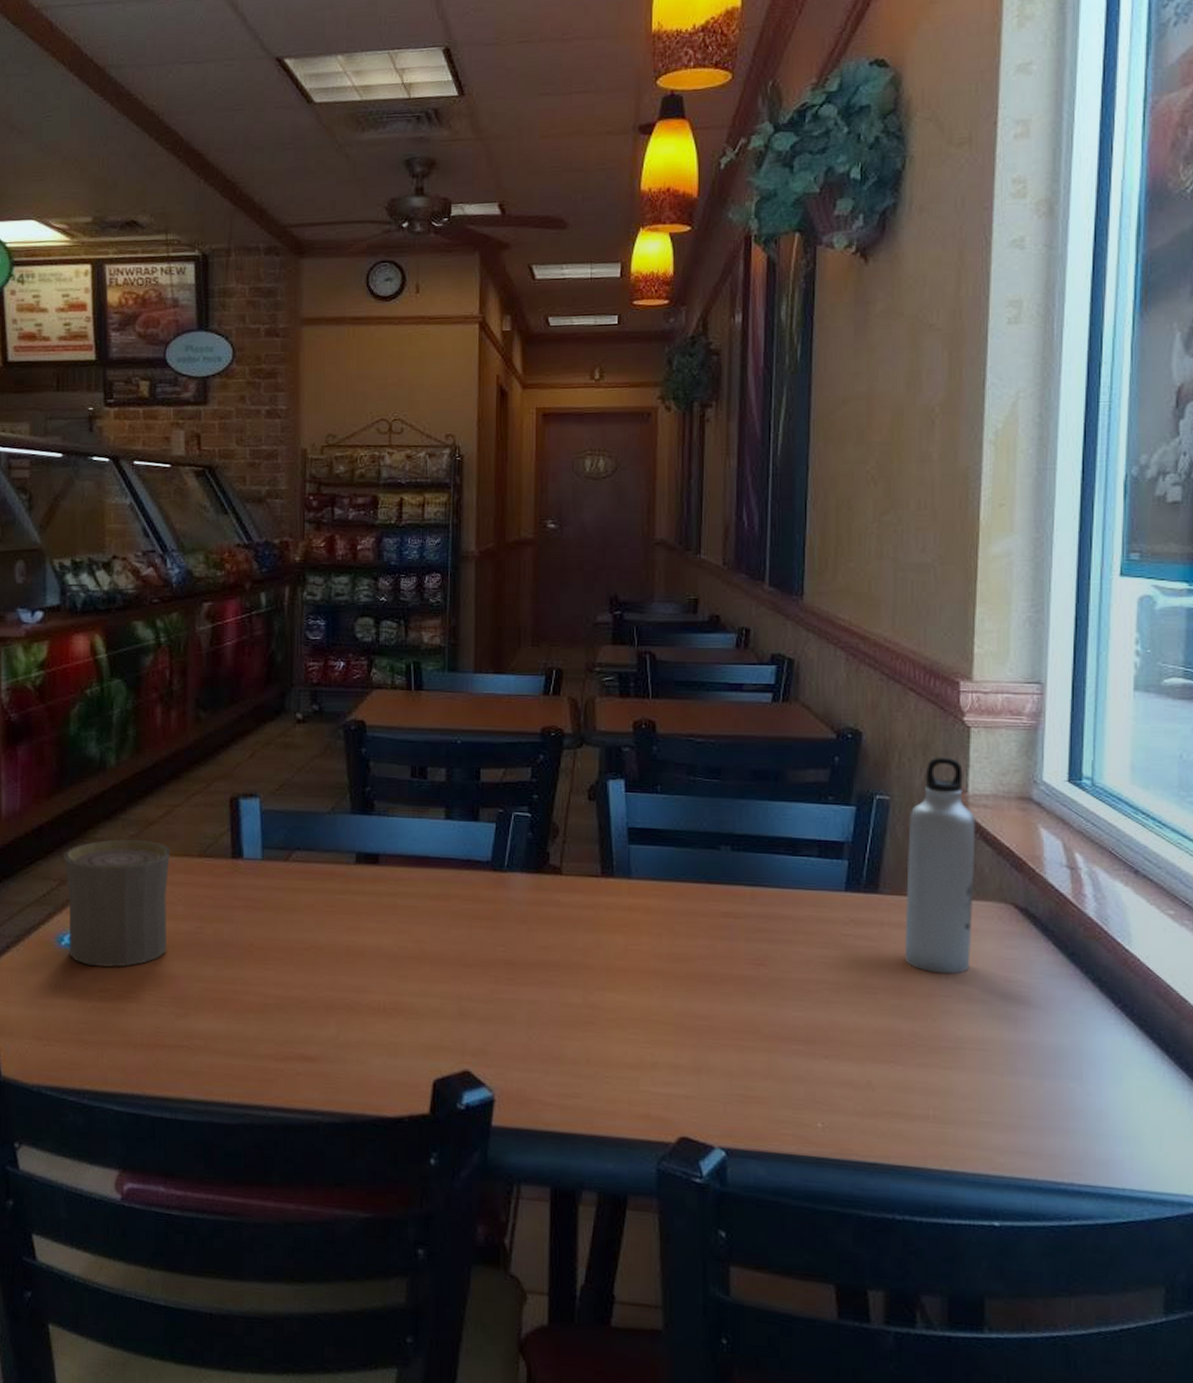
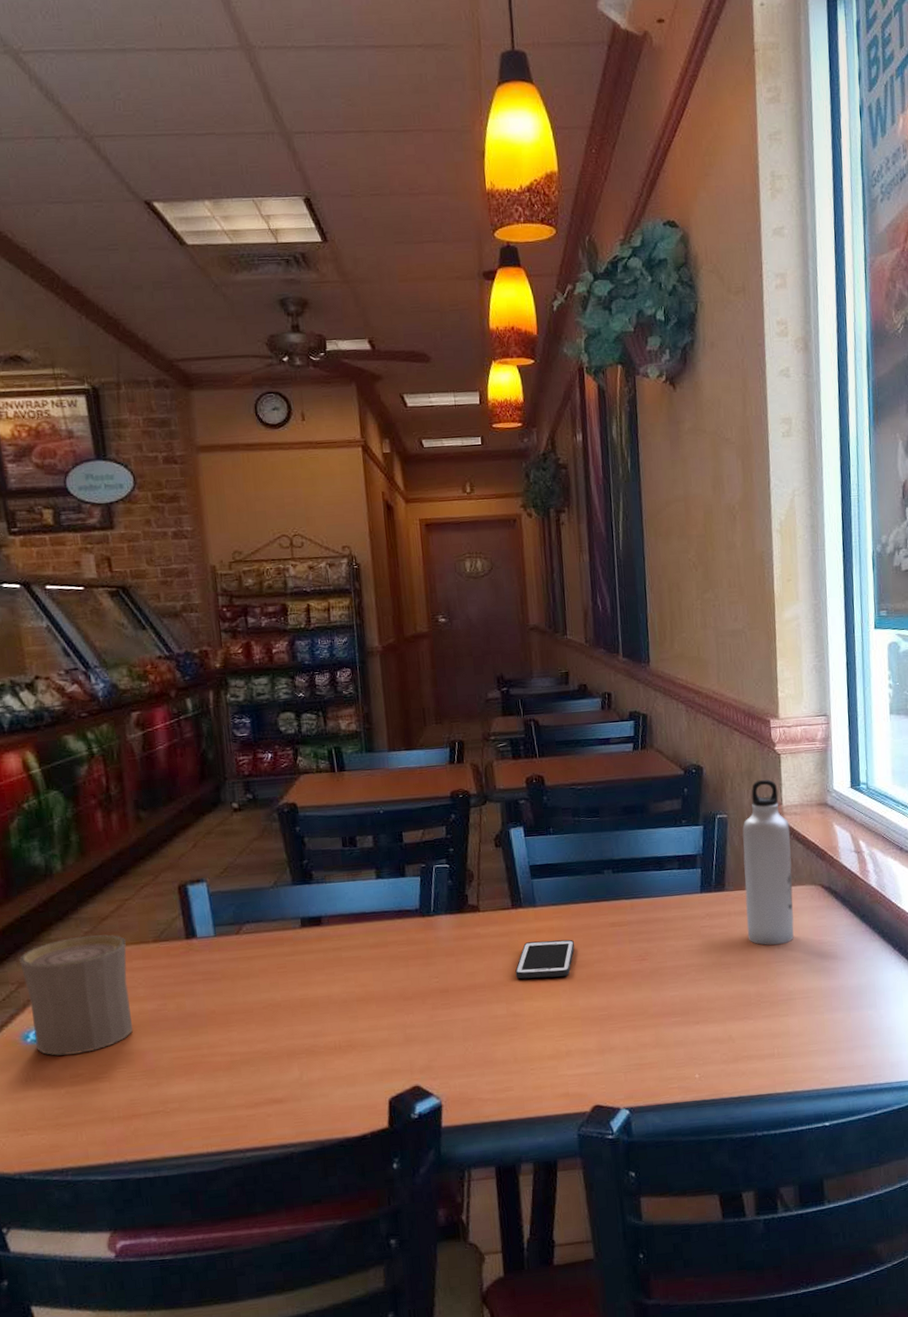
cell phone: none [598,920,674,970] -> present [515,939,575,979]

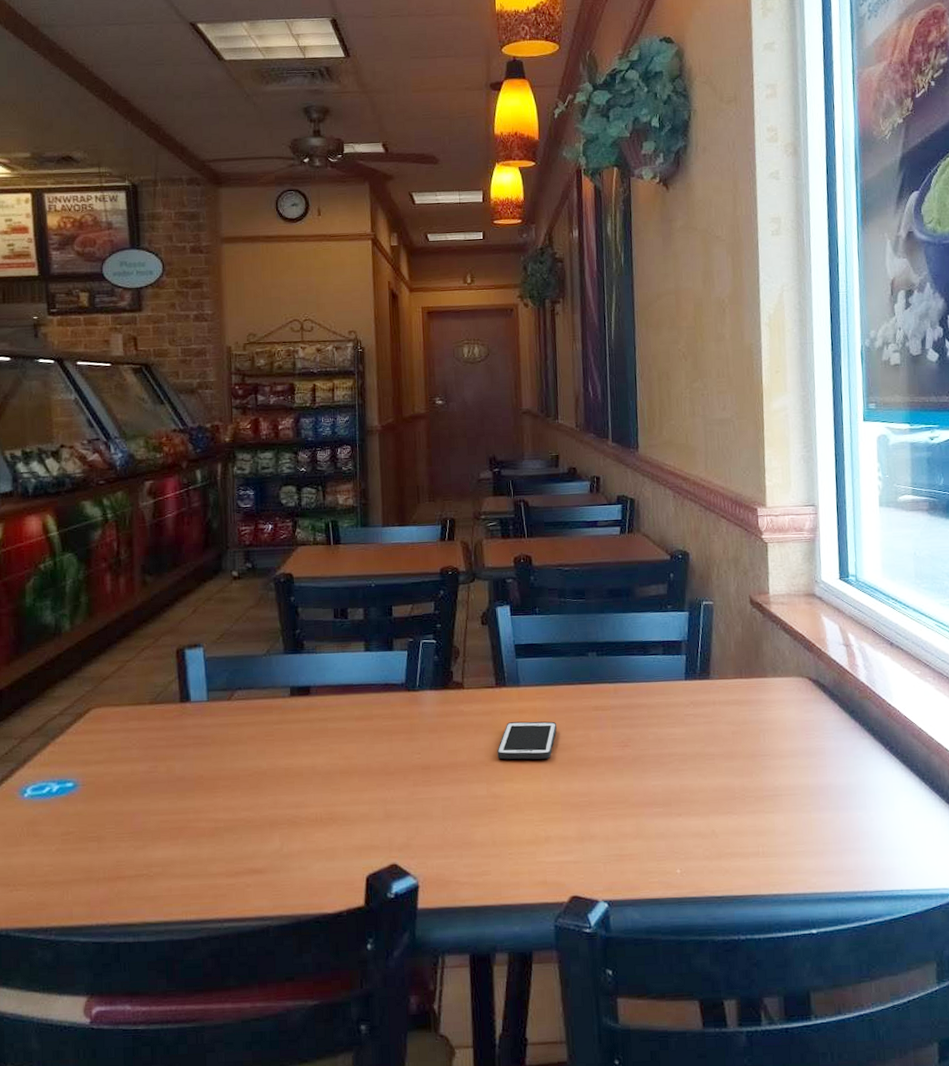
cup: present [19,934,133,1056] -> none [24,694,124,812]
water bottle: present [742,779,794,946] -> none [728,567,780,738]

